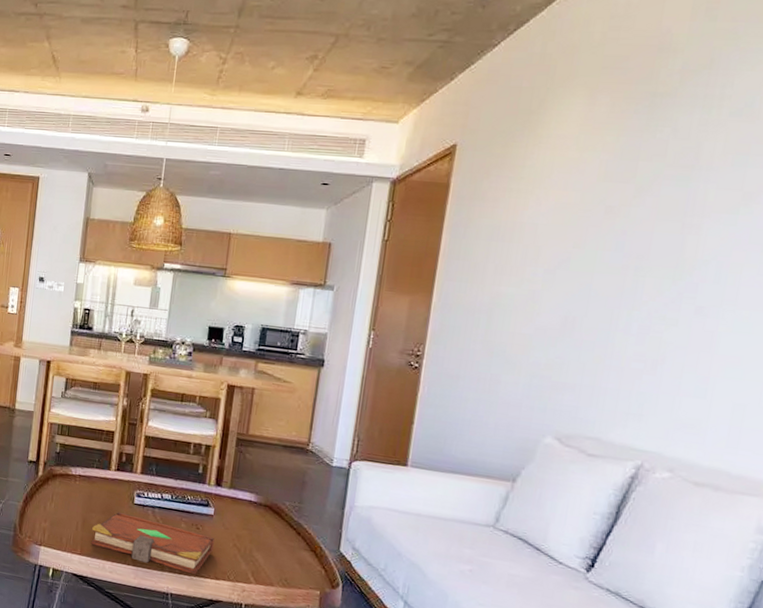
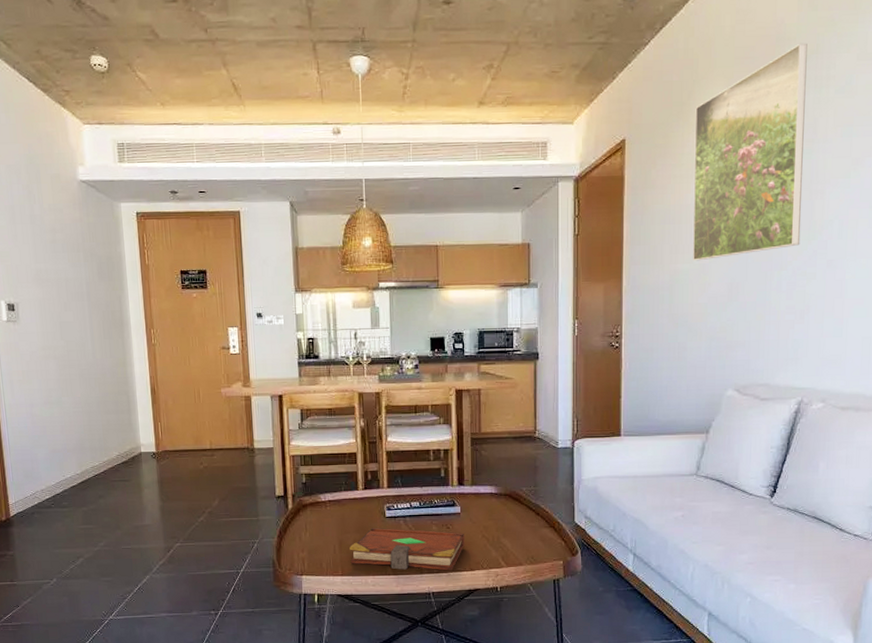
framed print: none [521,56,699,287] -> present [693,43,808,261]

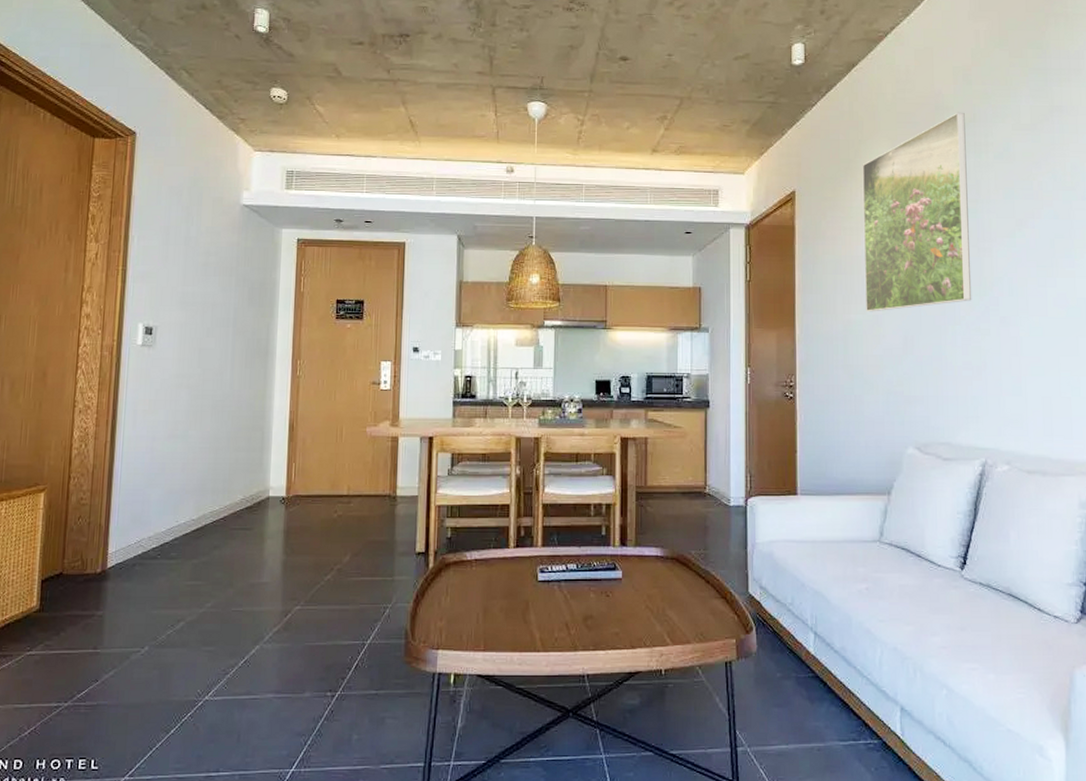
book: present [348,527,465,571] -> none [494,593,626,648]

